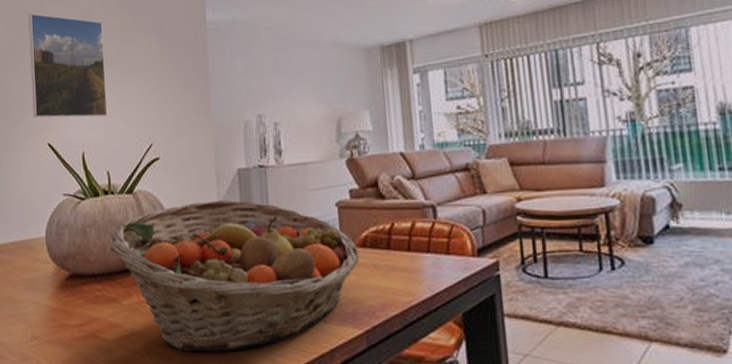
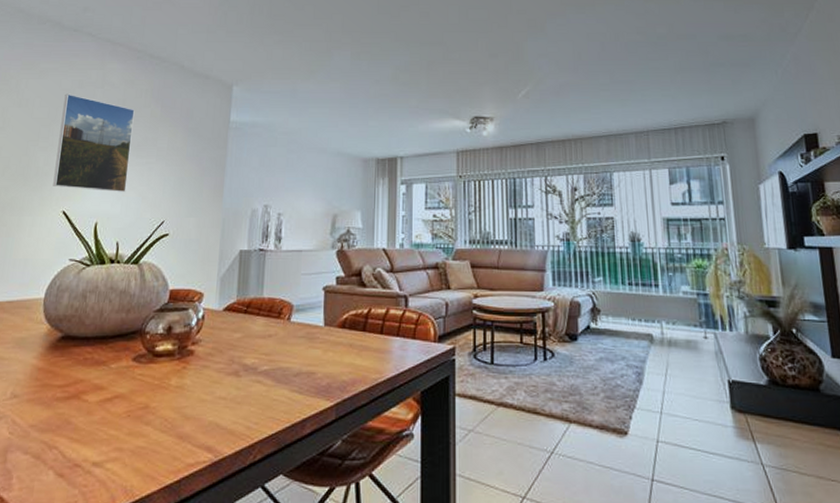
fruit basket: present [107,199,360,353] -> none [105,276,339,418]

